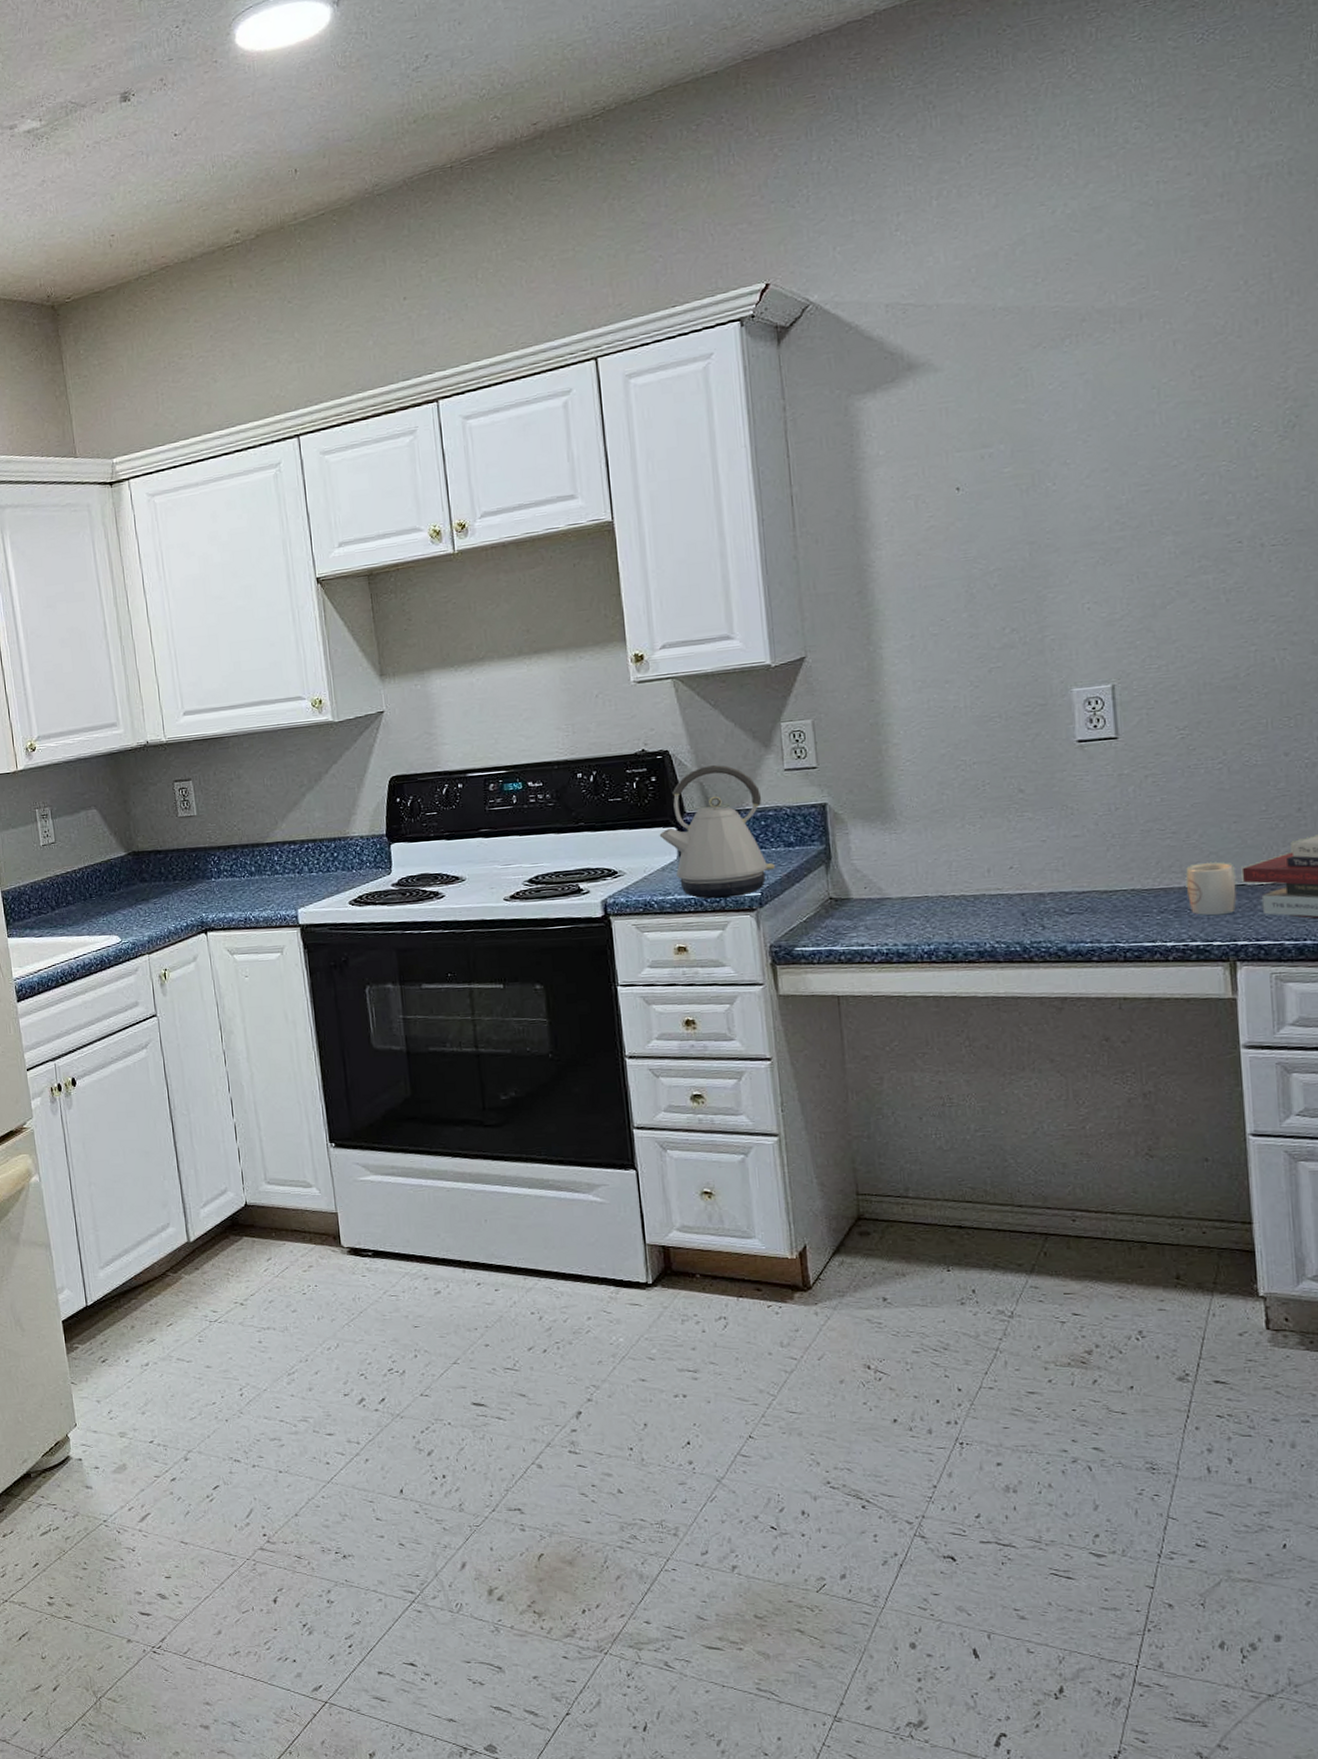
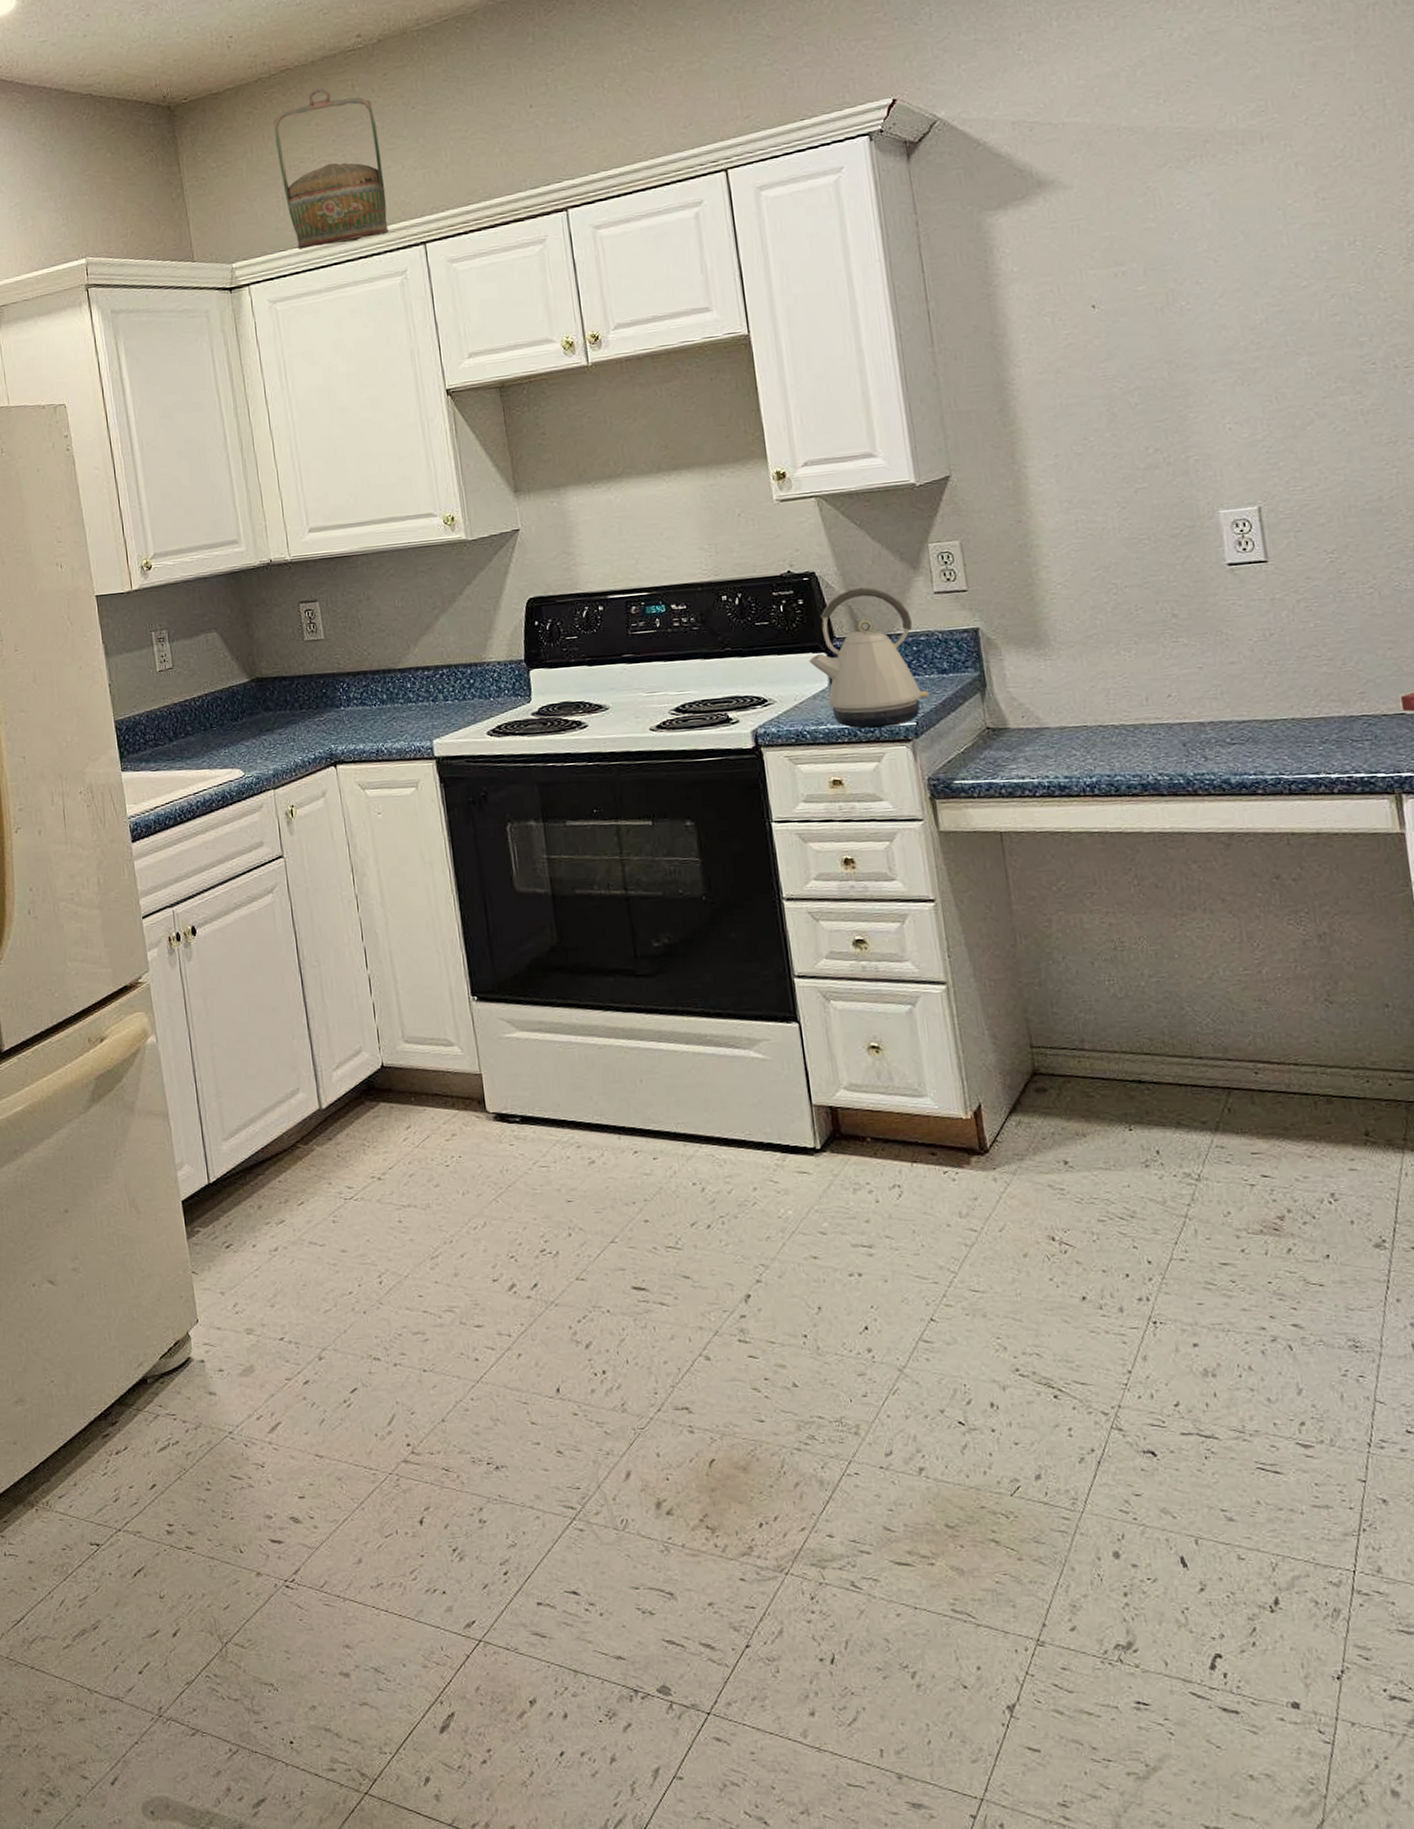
decorative basket: none [153,284,264,444] -> present [273,87,389,250]
mug: present [1186,862,1237,916] -> none [1345,690,1397,747]

